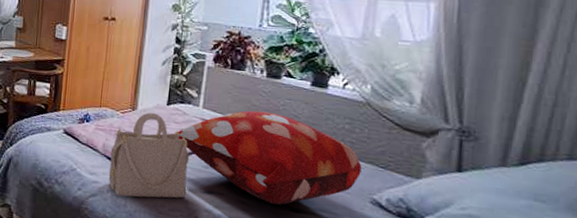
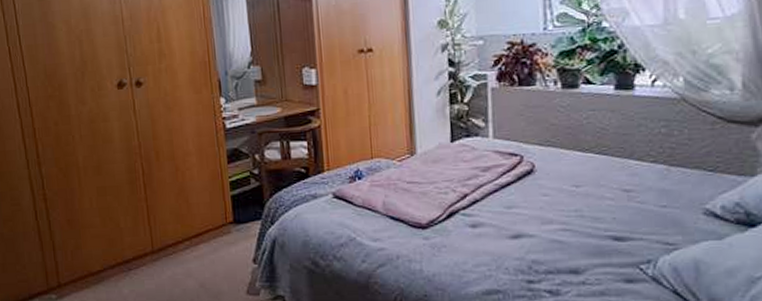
handbag: present [108,113,190,199] -> none [393,154,491,261]
decorative pillow: present [177,110,362,205] -> none [469,129,688,236]

